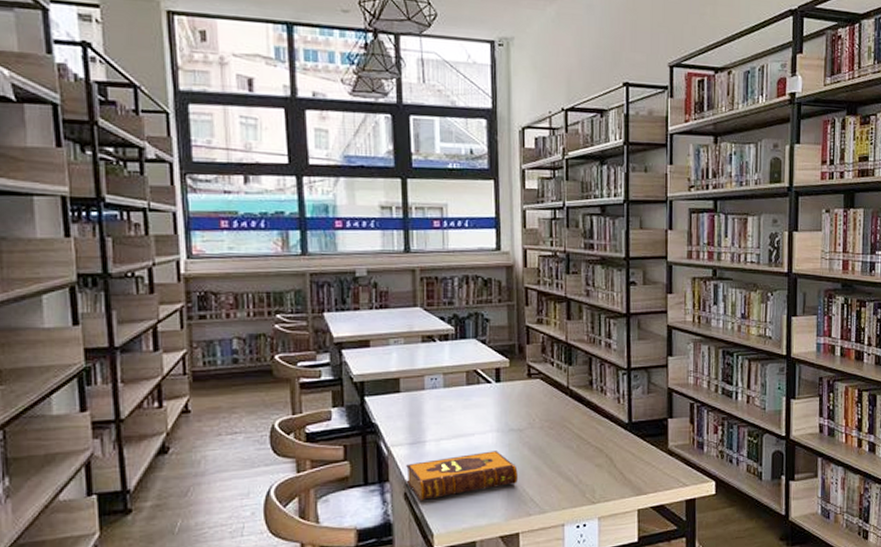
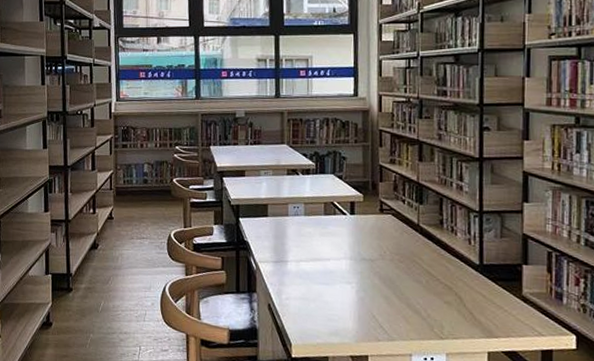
hardback book: present [406,451,518,502] -> none [270,276,368,314]

